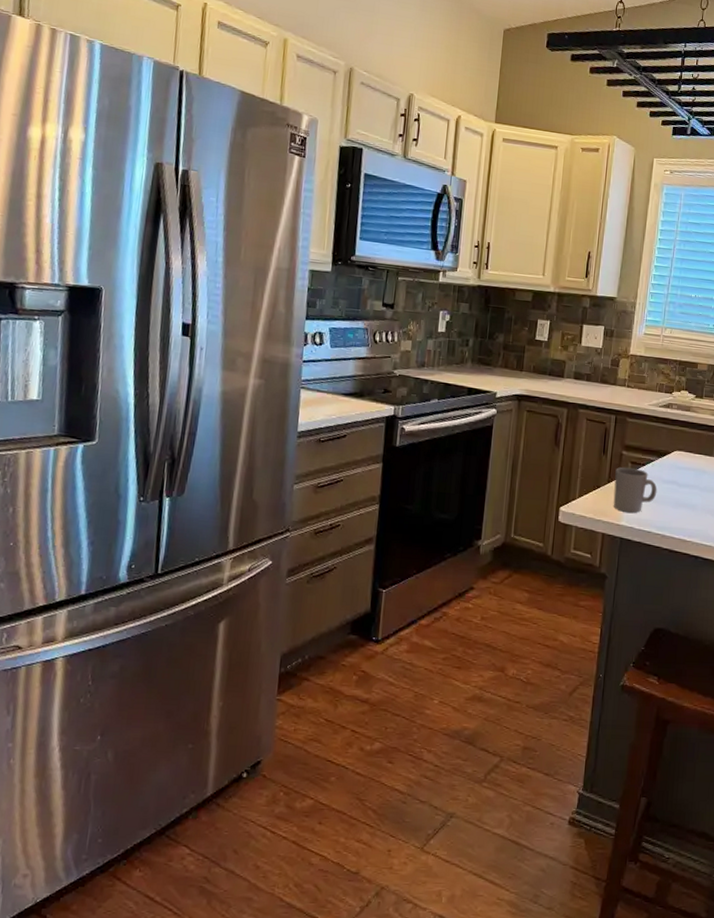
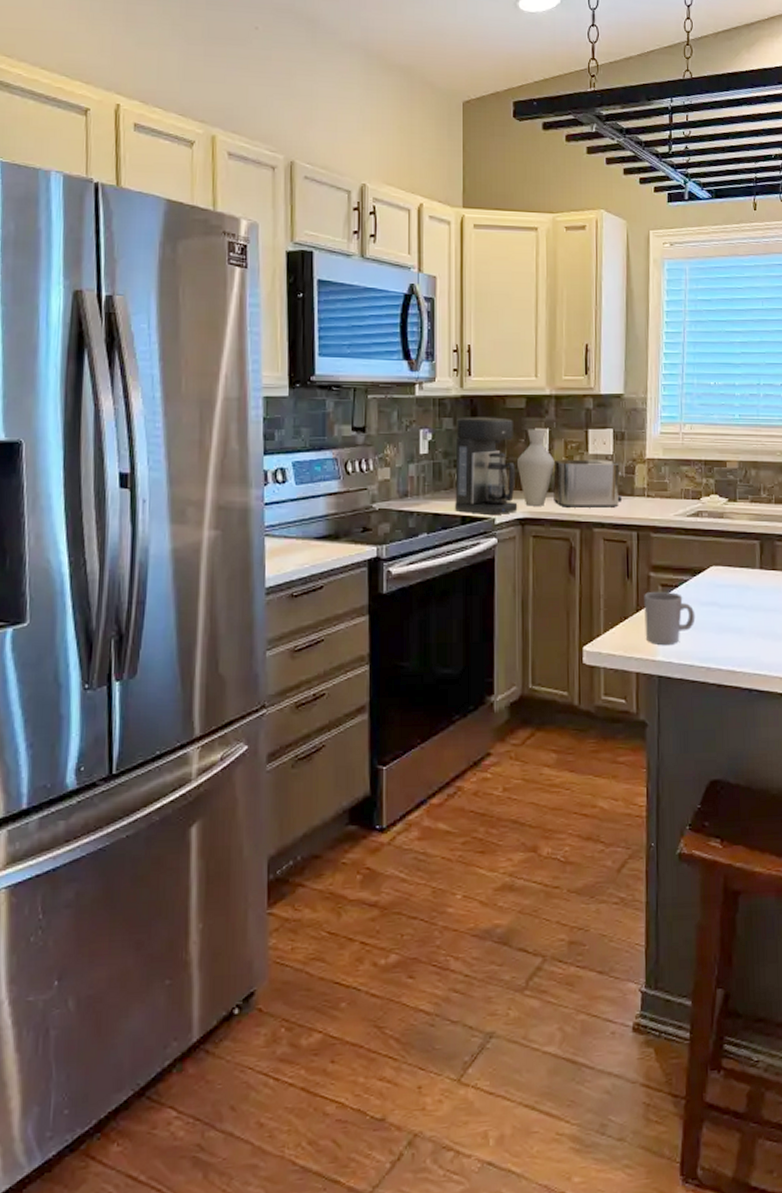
coffee maker: none [464,304,520,390] -> present [455,417,518,516]
vase: none [519,319,552,386] -> present [516,429,555,506]
toaster: none [548,347,608,394] -> present [553,459,621,508]

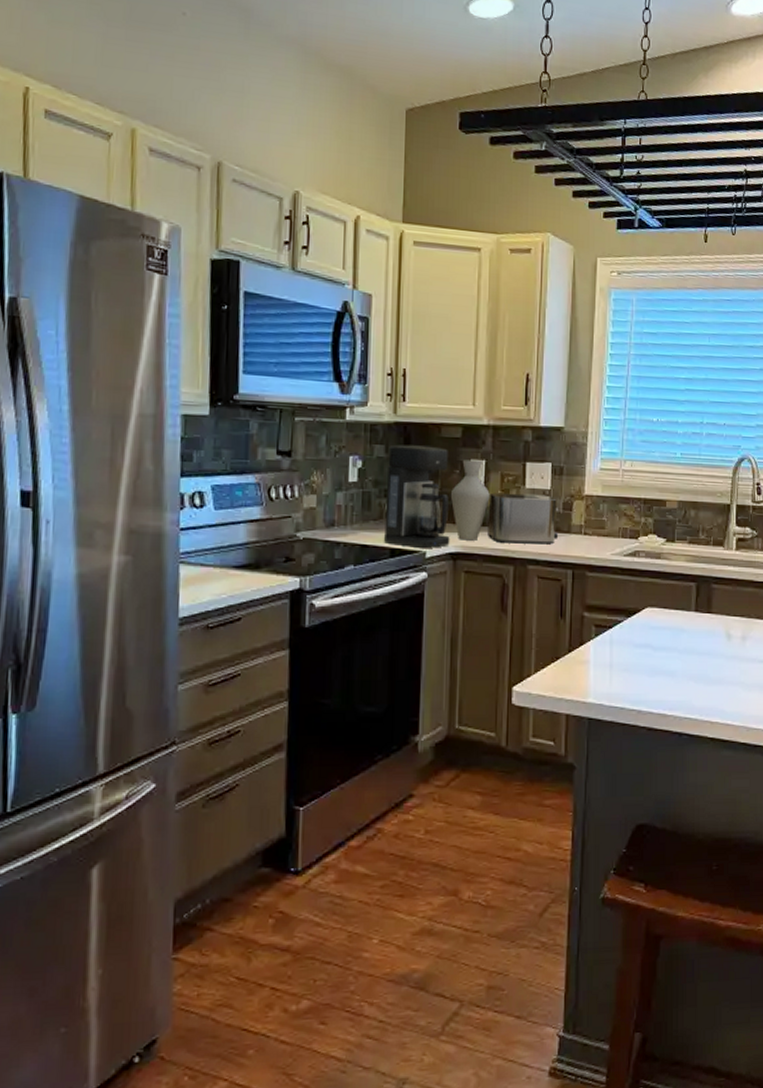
mug: present [644,591,696,645] -> none [576,631,628,686]

